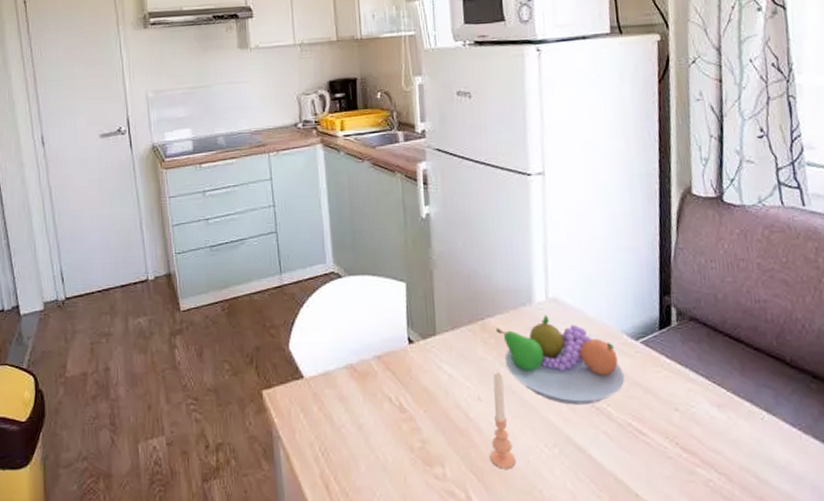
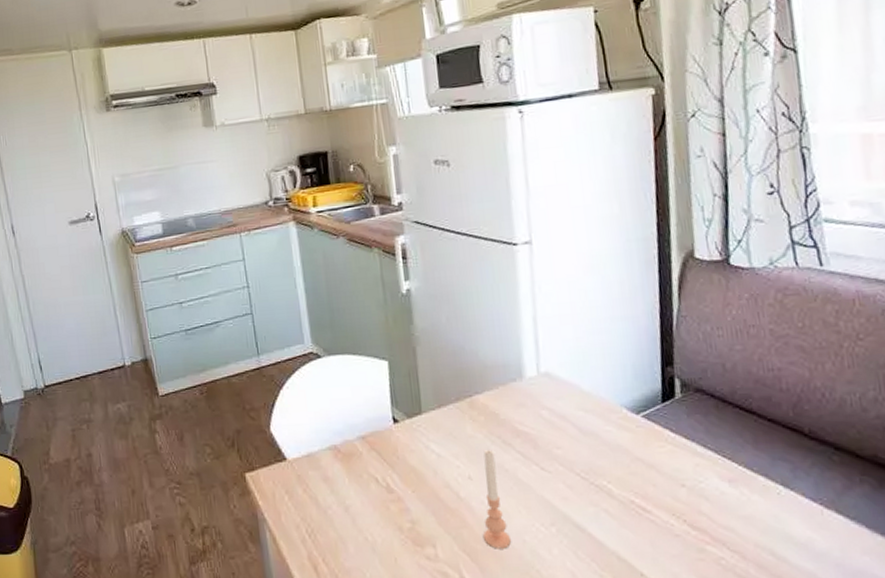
fruit bowl: present [495,315,625,405] -> none [484,390,626,483]

